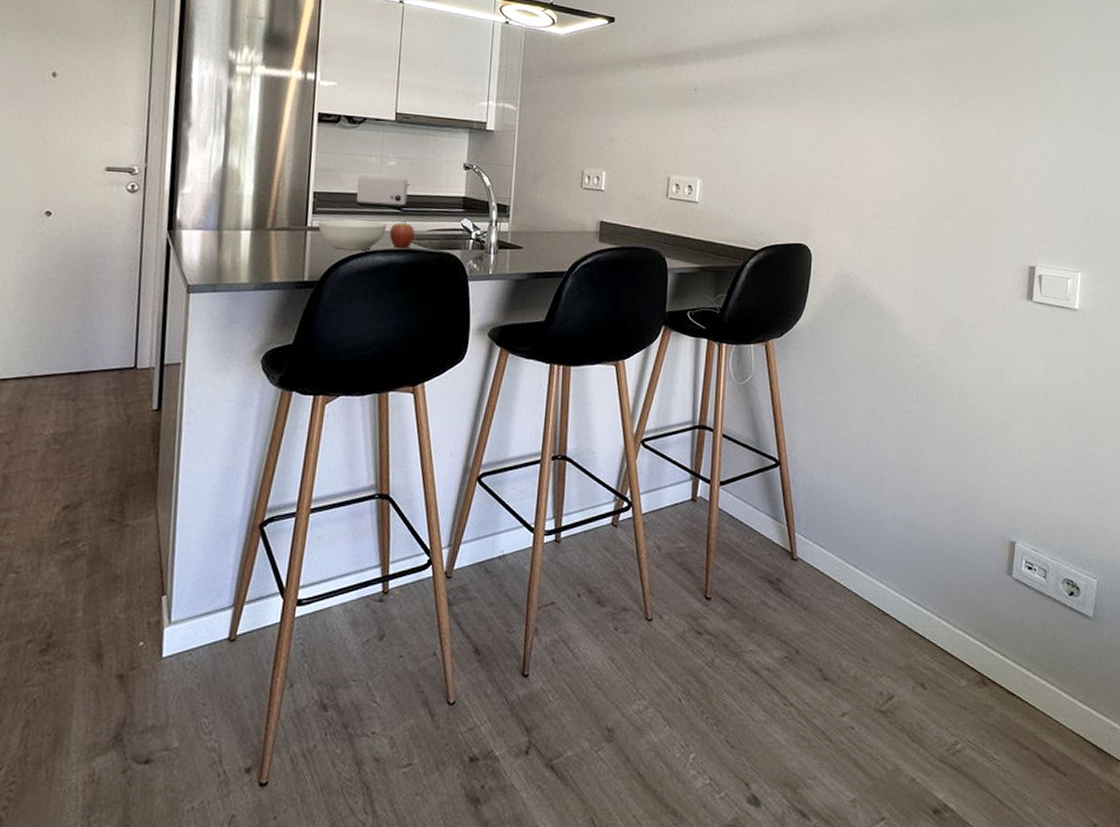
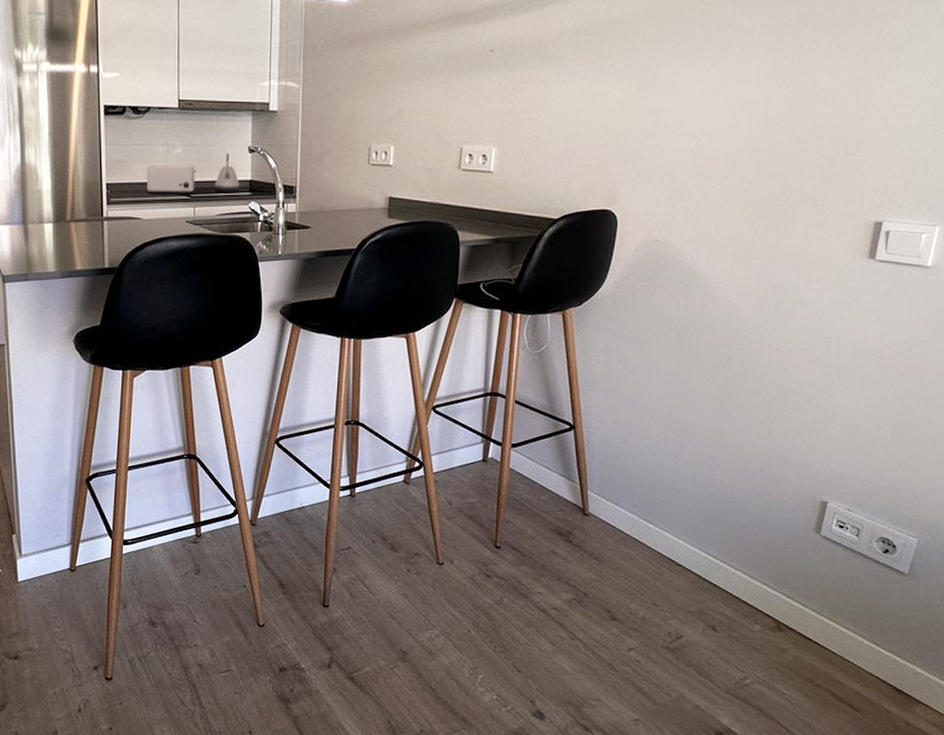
bowl: present [317,219,387,251] -> none [112,208,178,238]
fruit: present [389,220,415,249] -> none [180,206,204,234]
kettle: none [427,169,454,210] -> present [215,153,240,194]

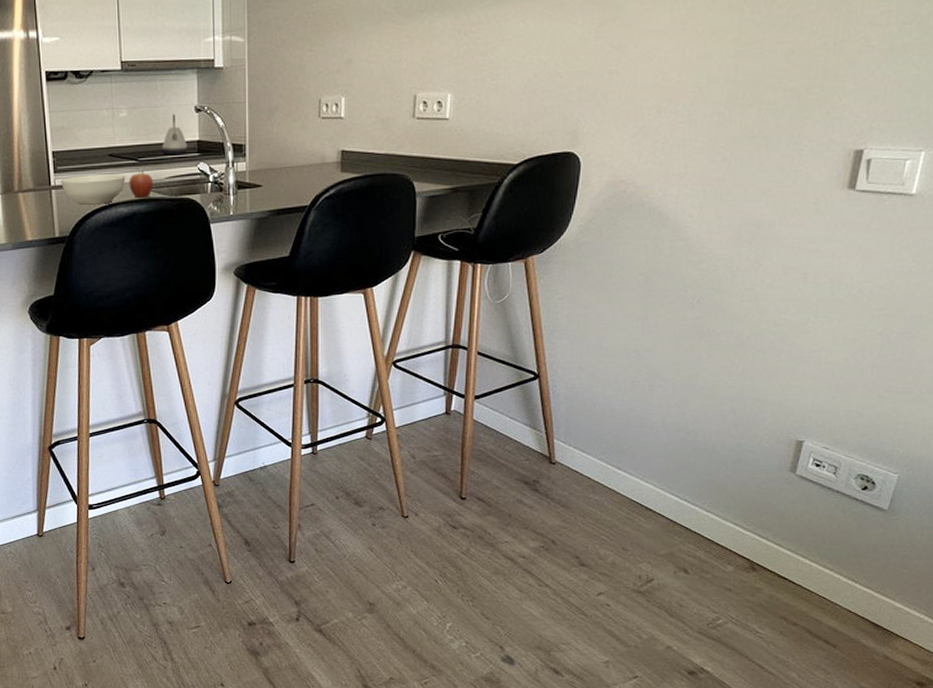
bowl: none [112,208,178,238] -> present [60,174,126,205]
toaster: present [146,163,198,194] -> none [92,127,144,160]
fruit: none [180,206,204,234] -> present [129,171,153,199]

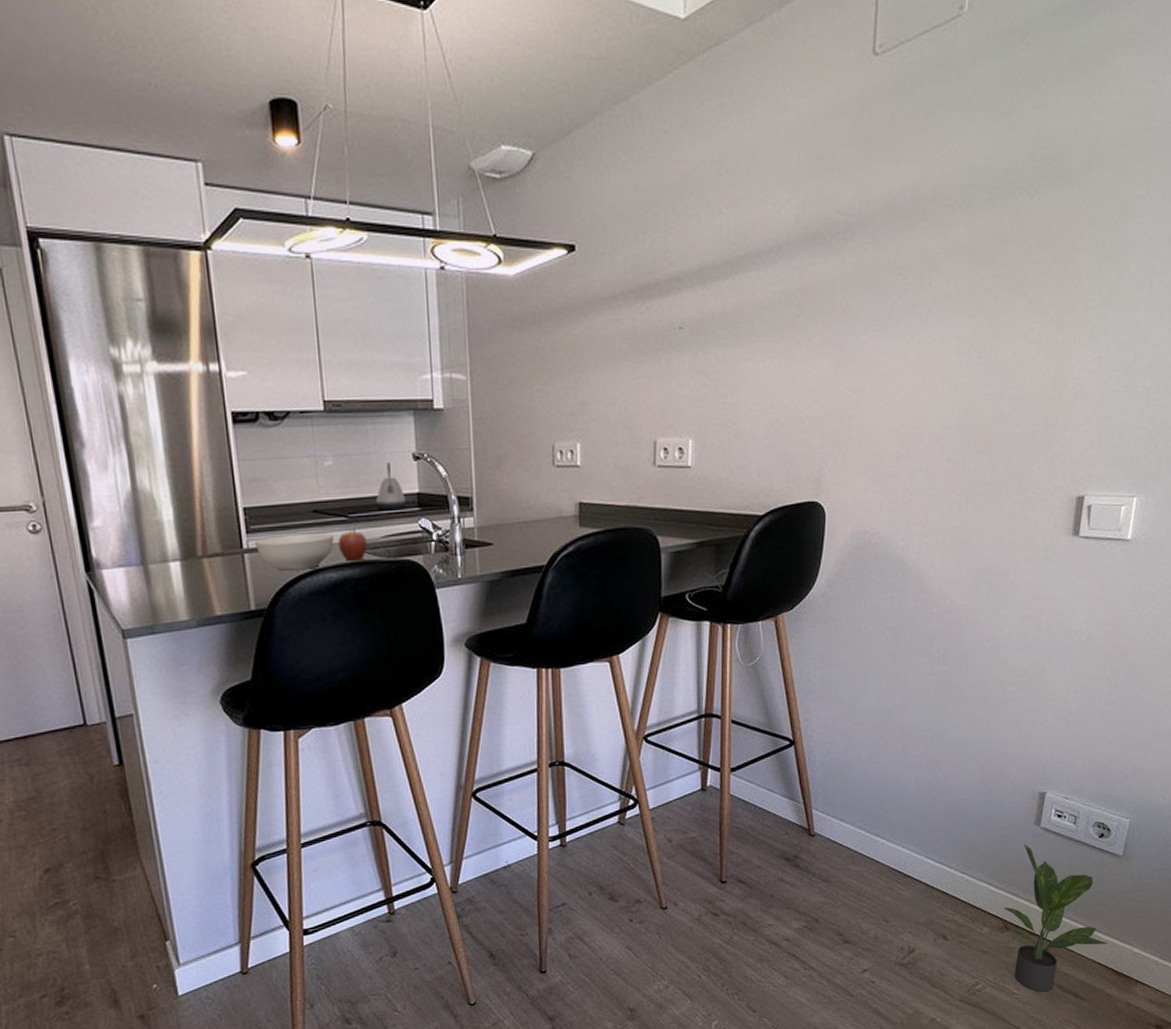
potted plant: none [751,489,867,634] -> present [1003,843,1108,992]

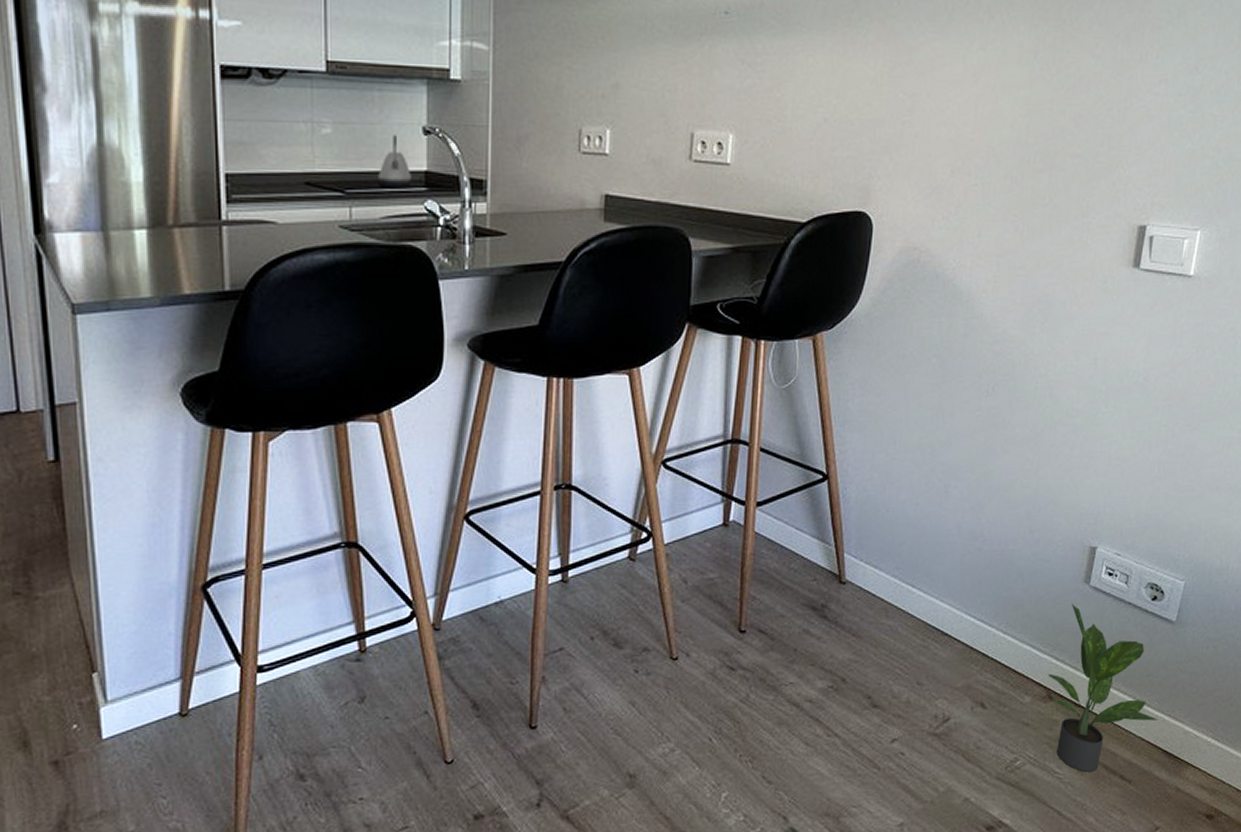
bowl: present [254,533,334,571] -> none [234,208,327,248]
fruit: present [338,529,367,562] -> none [331,206,364,244]

